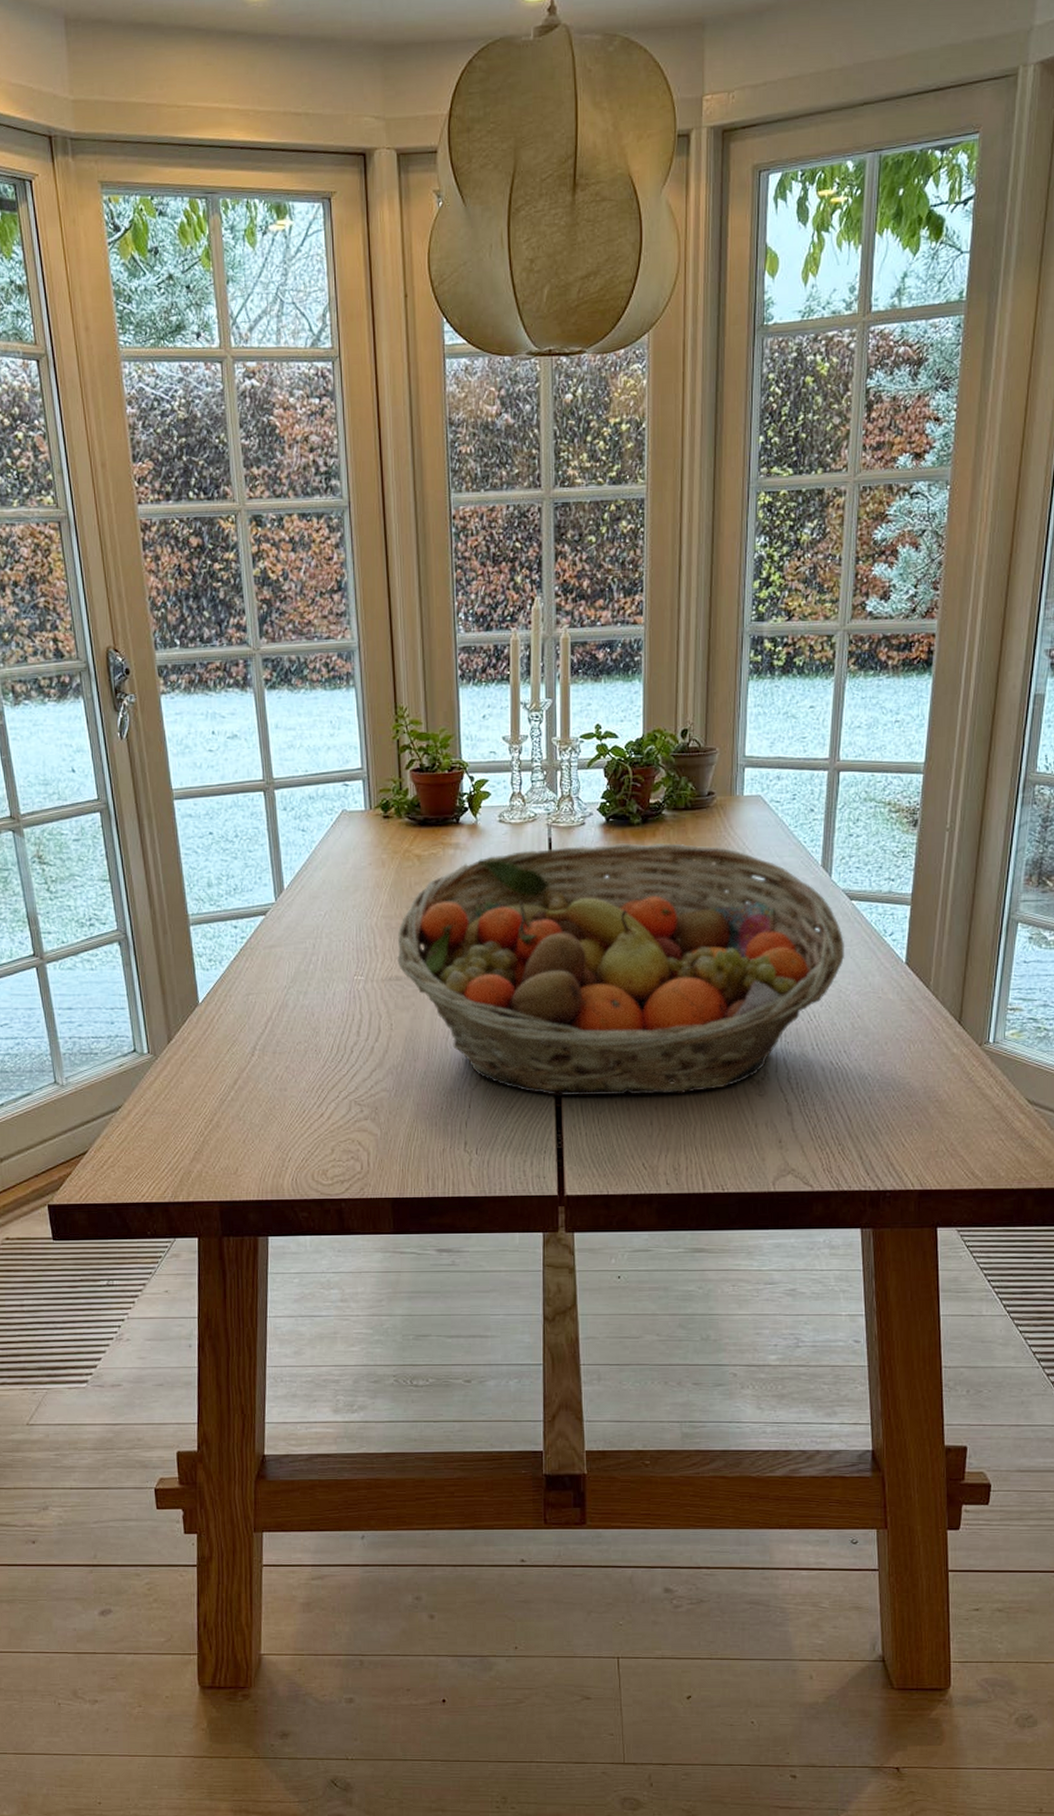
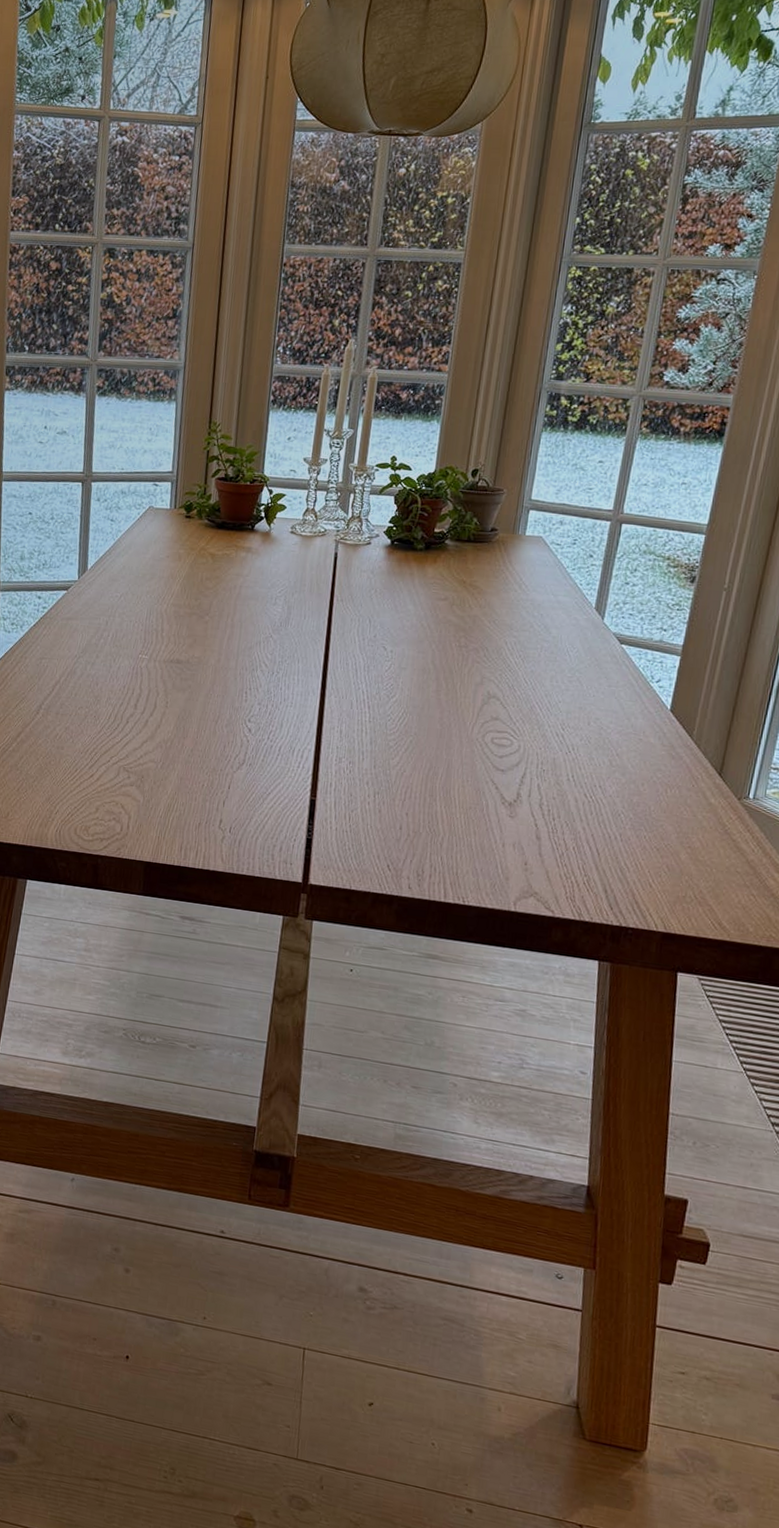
fruit basket: present [397,842,845,1096] -> none [180,561,611,805]

